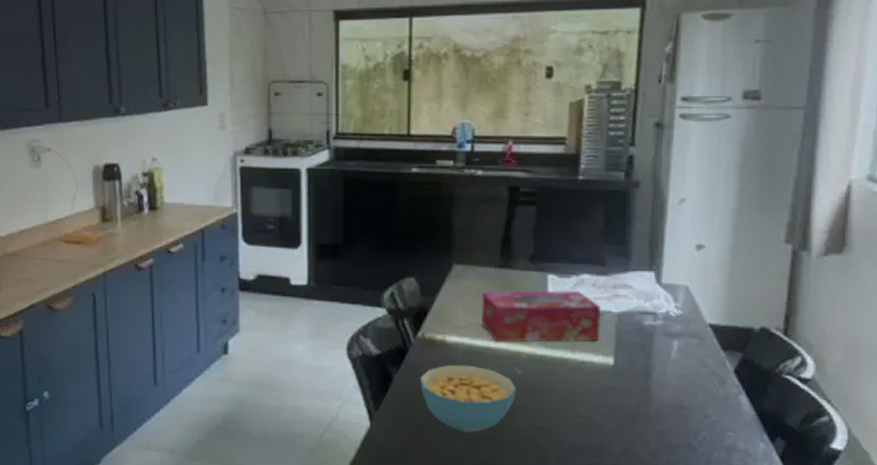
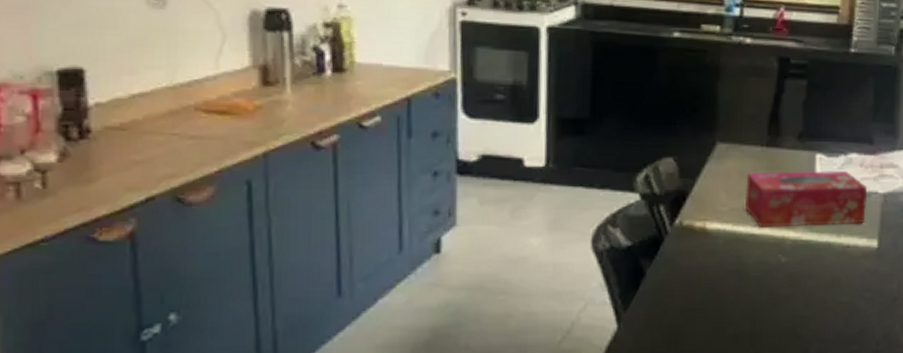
cereal bowl: present [420,364,516,432] -> none [676,254,779,328]

